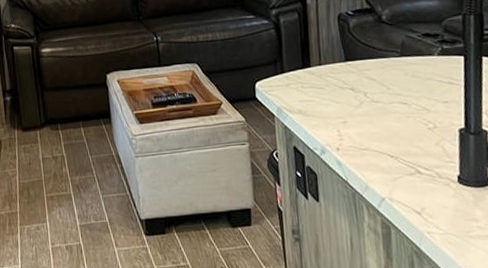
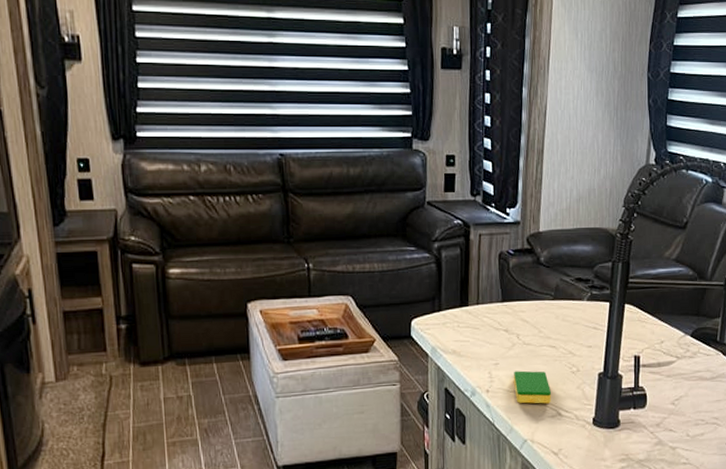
dish sponge: none [363,128,408,162] -> present [513,370,552,404]

